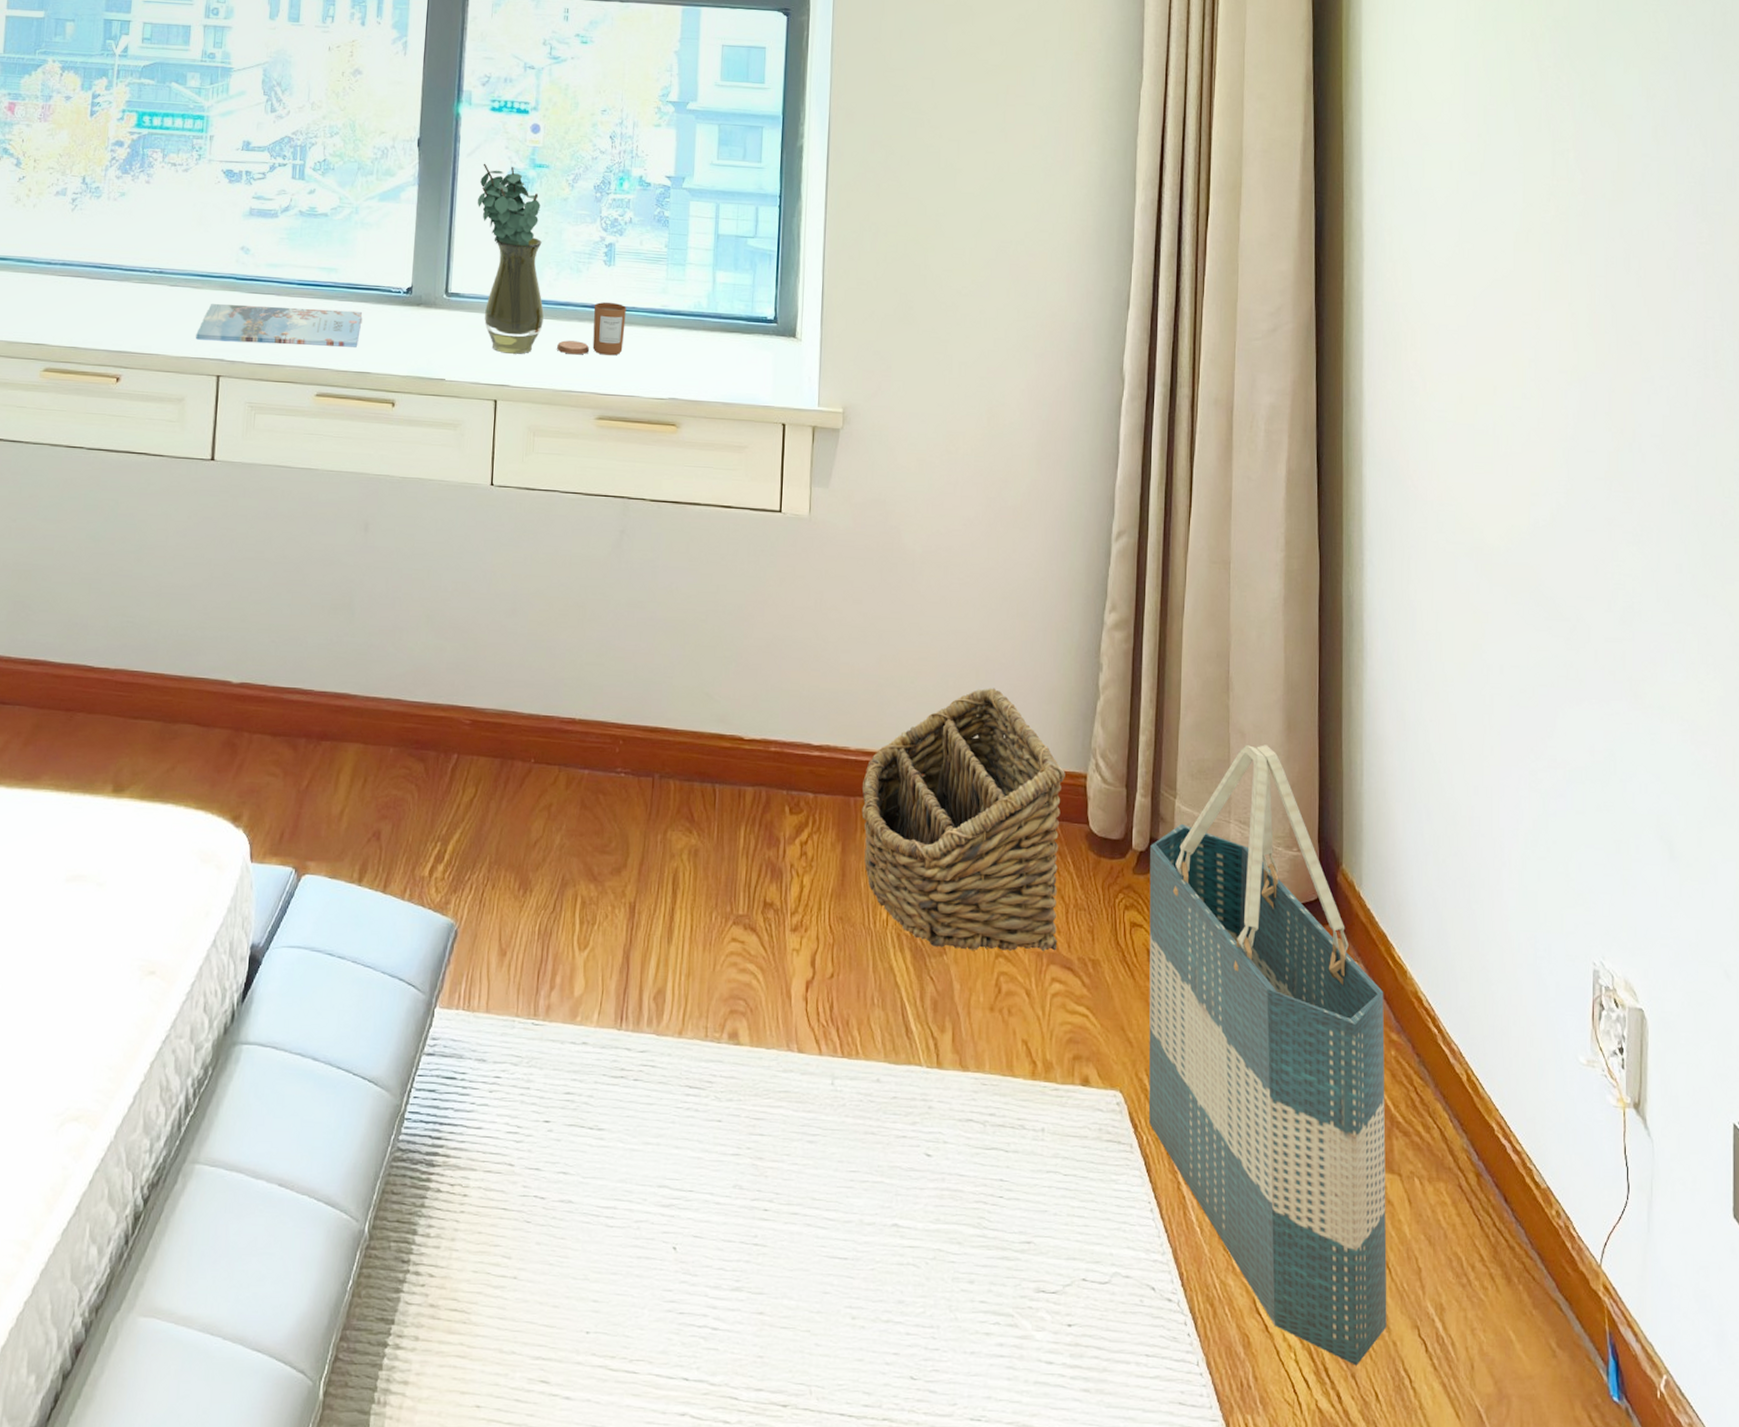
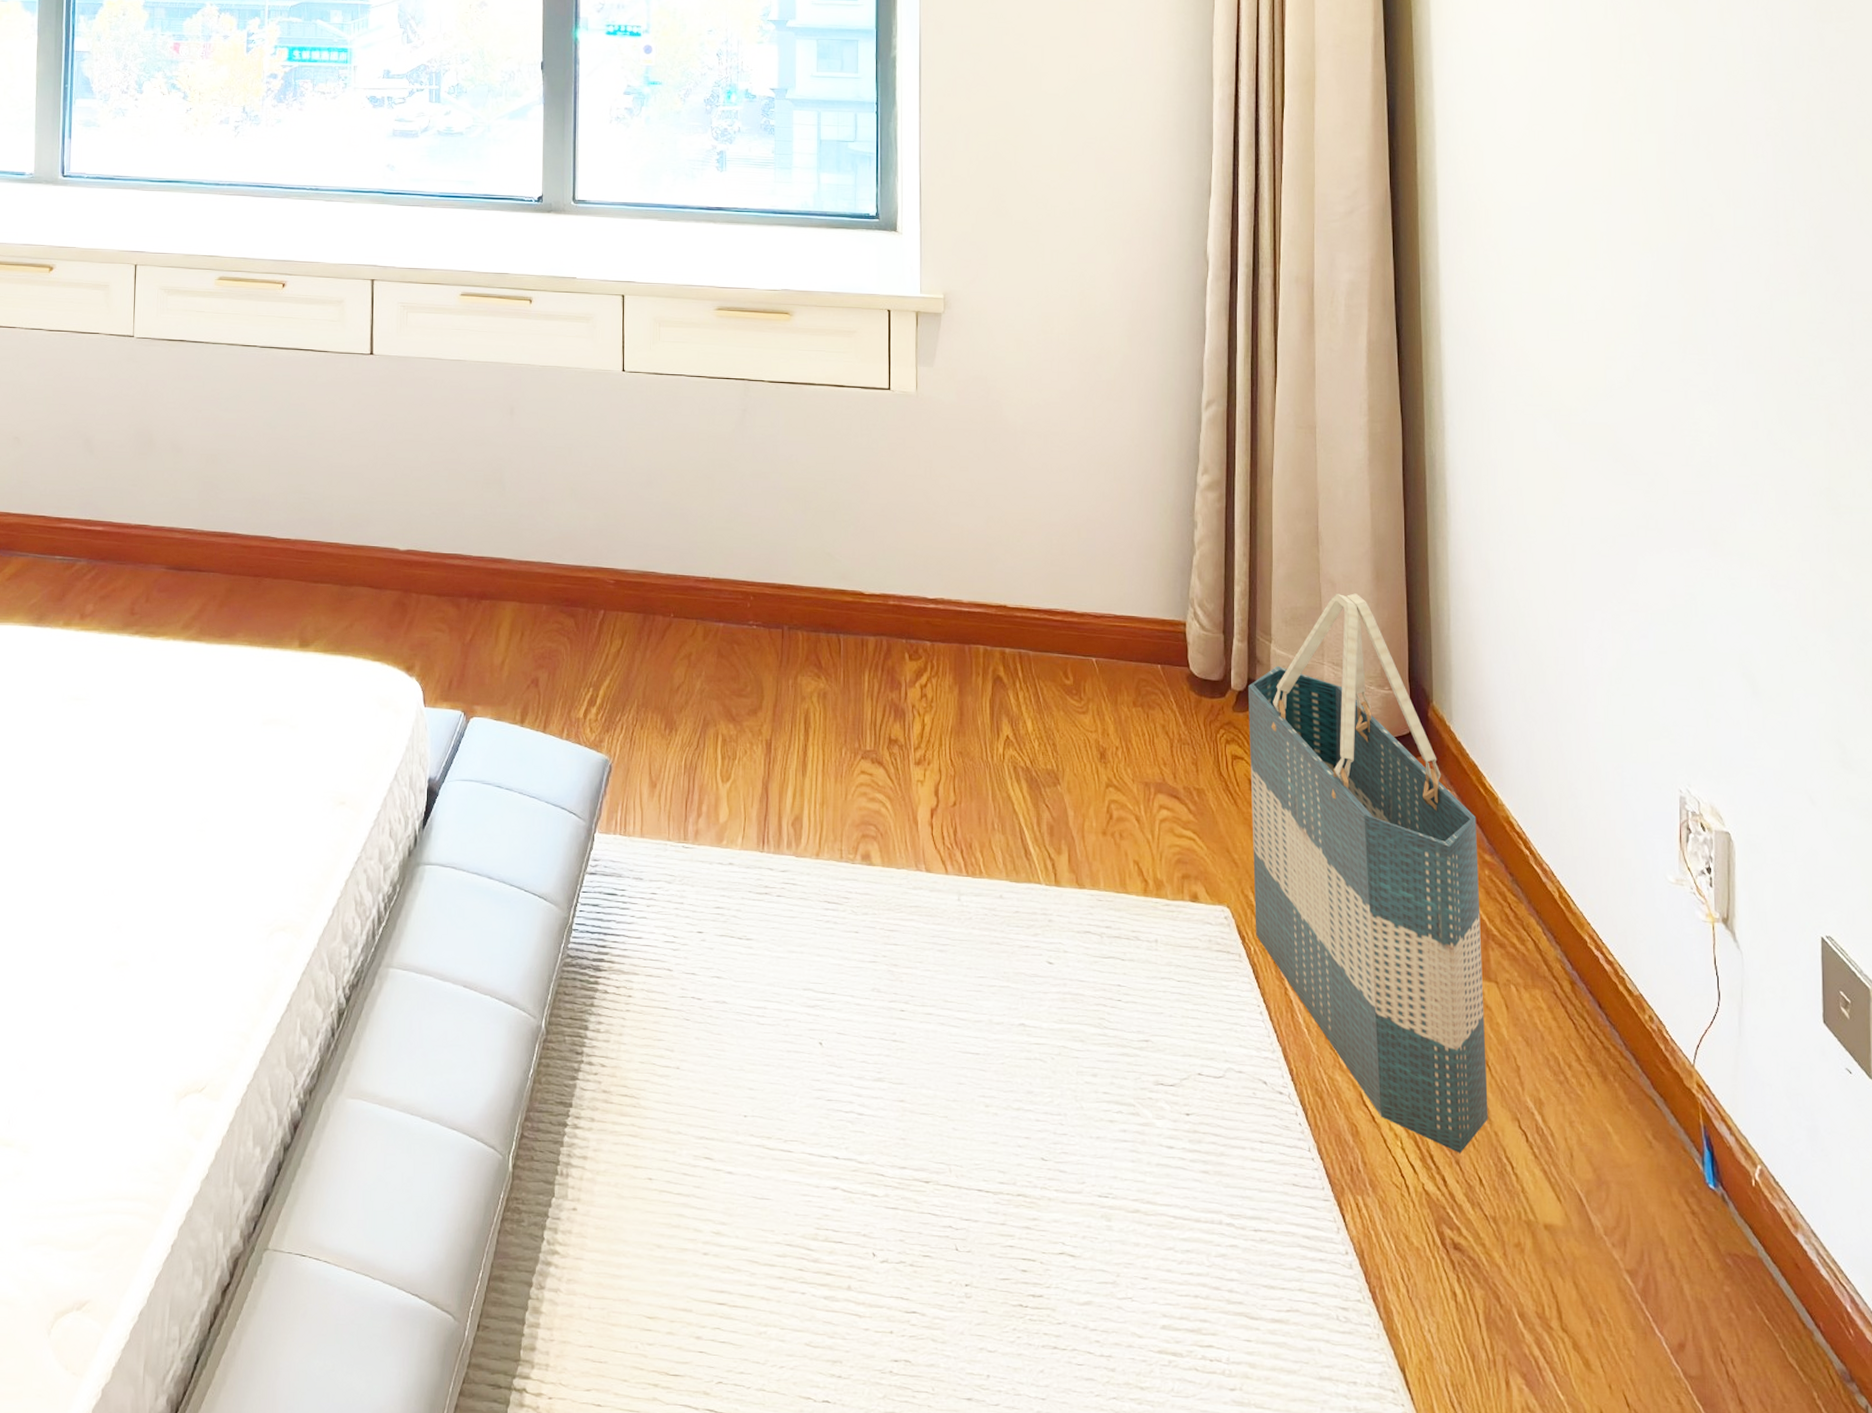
magazine: present [196,304,363,347] -> none [351,216,499,251]
vase: present [478,163,544,354] -> none [598,82,663,253]
candle: present [557,302,626,356] -> none [677,205,739,253]
basket: present [862,688,1065,952] -> none [976,545,1166,782]

